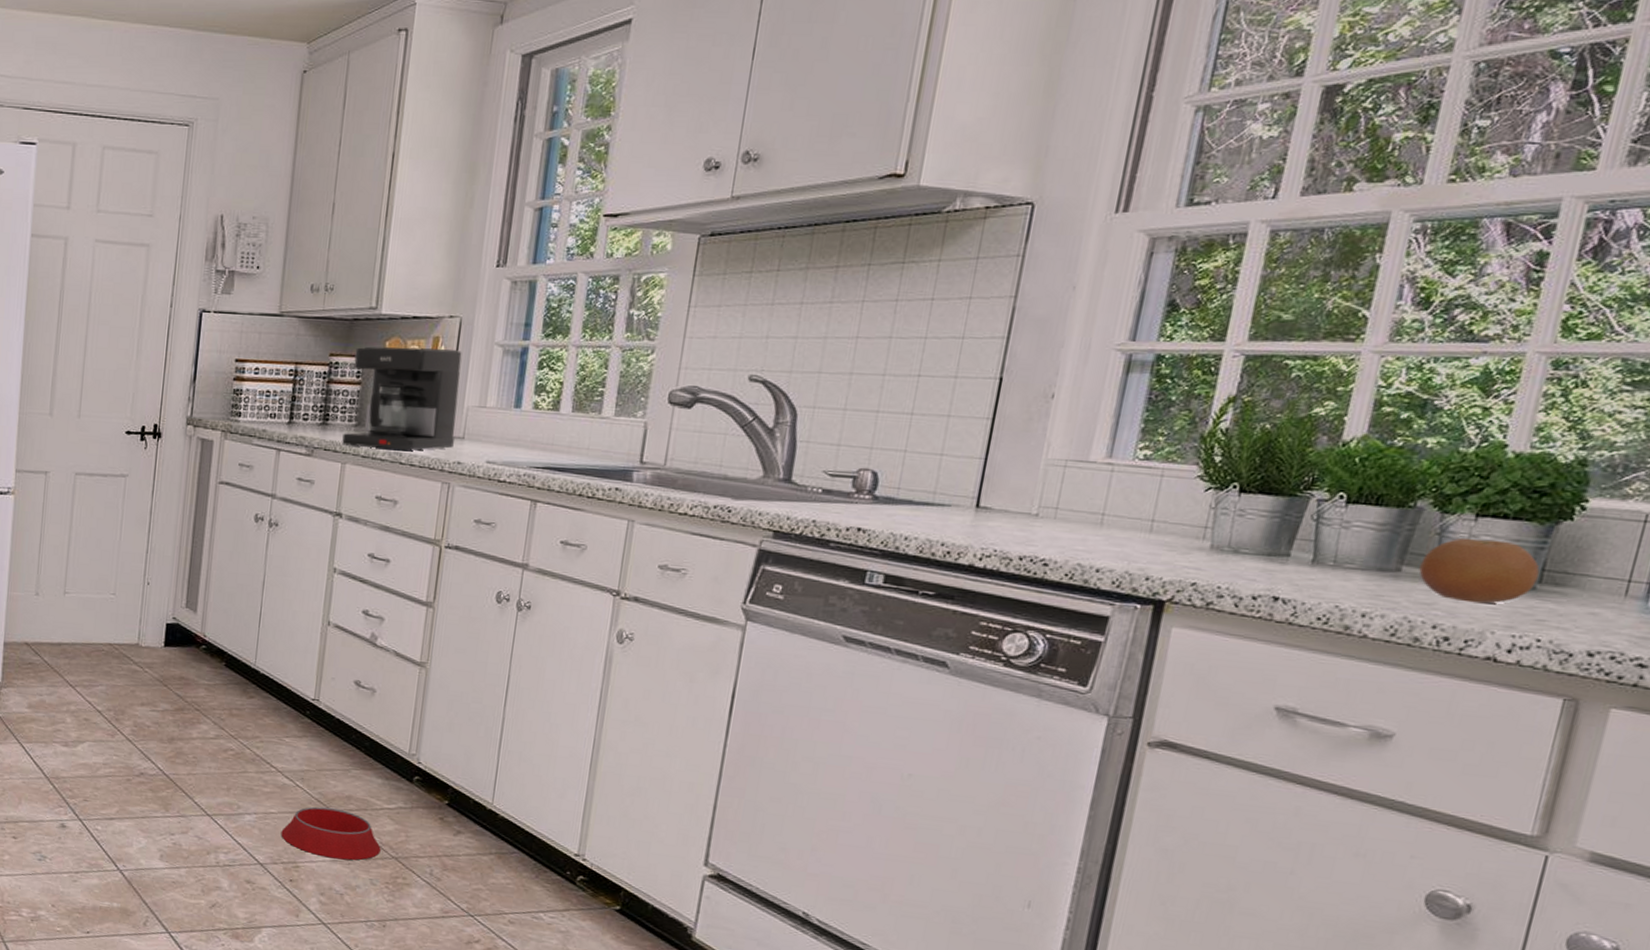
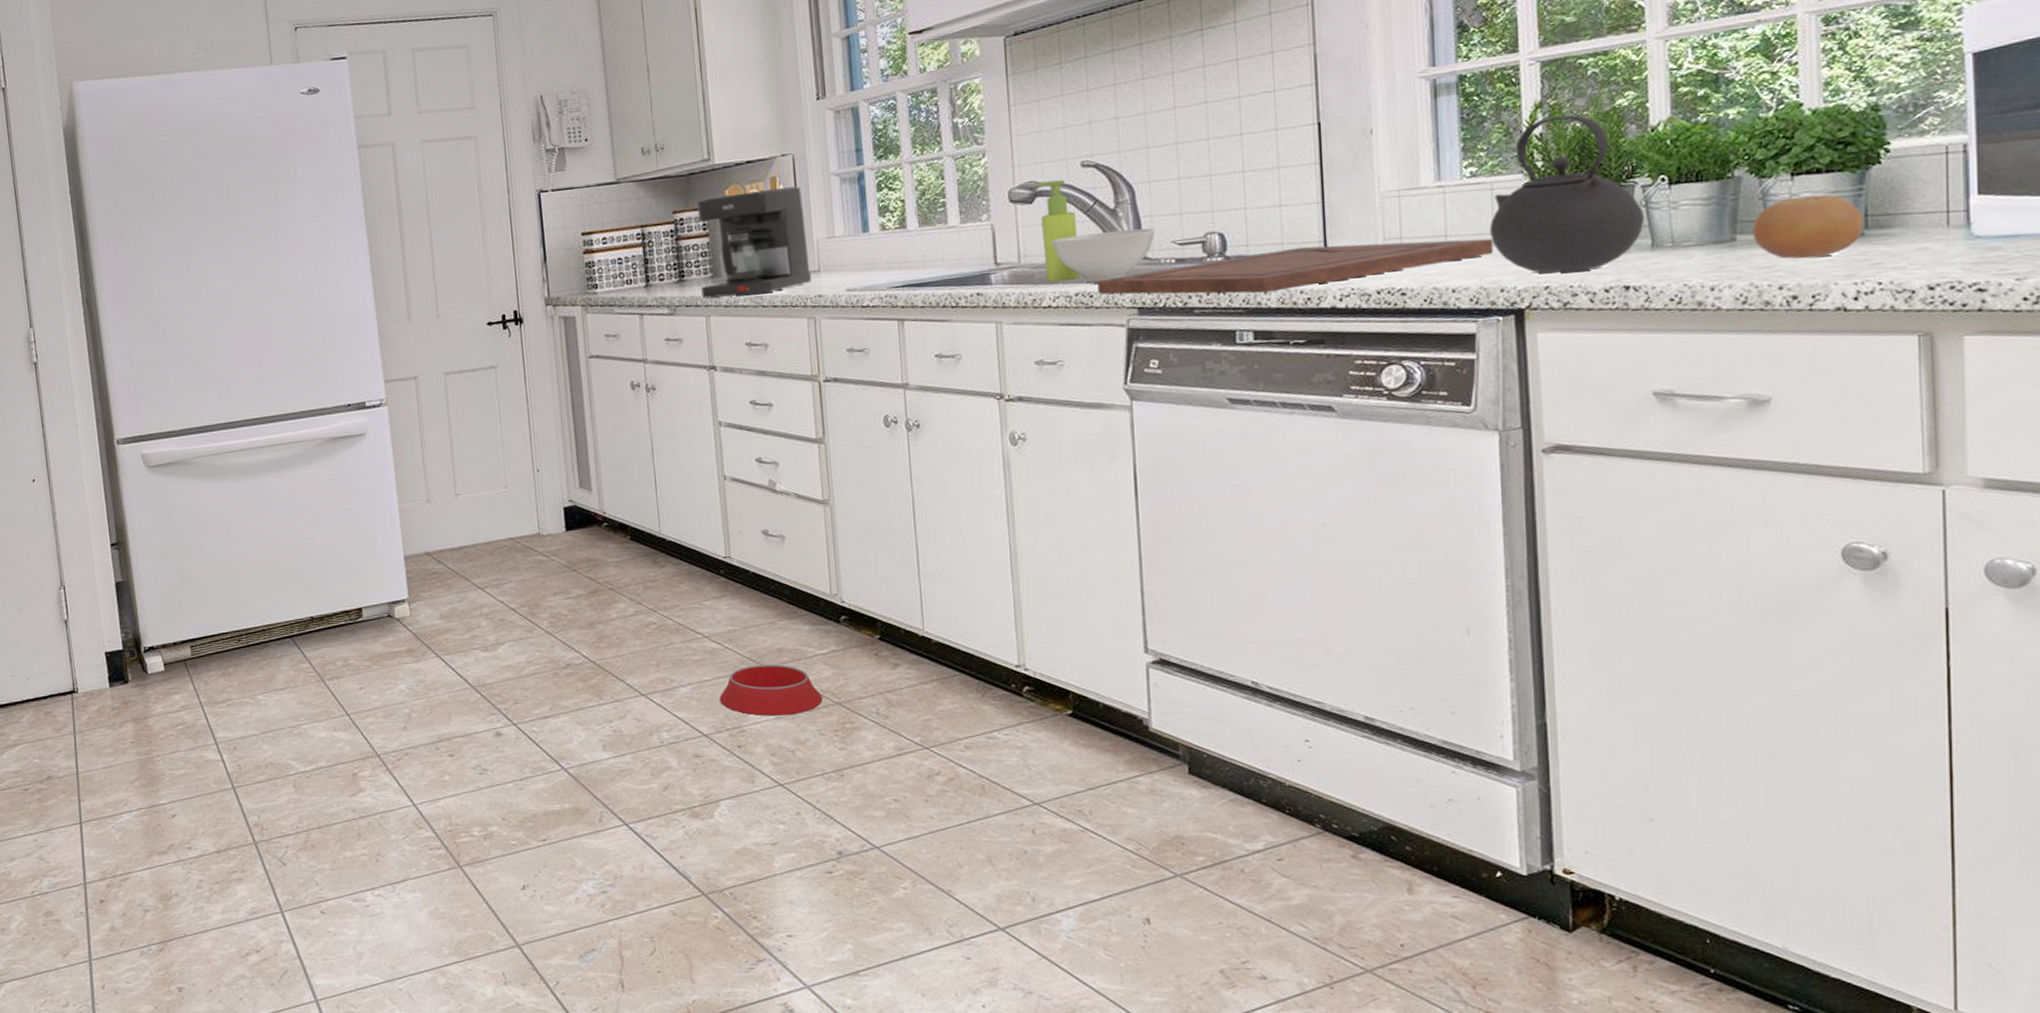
soap dispenser: none [689,388,732,493] -> present [1033,179,1080,283]
bowl: none [701,447,810,499] -> present [1051,228,1156,284]
cutting board: none [737,496,1150,542] -> present [1097,239,1493,295]
kettle: none [1148,413,1313,575] -> present [1489,115,1645,274]

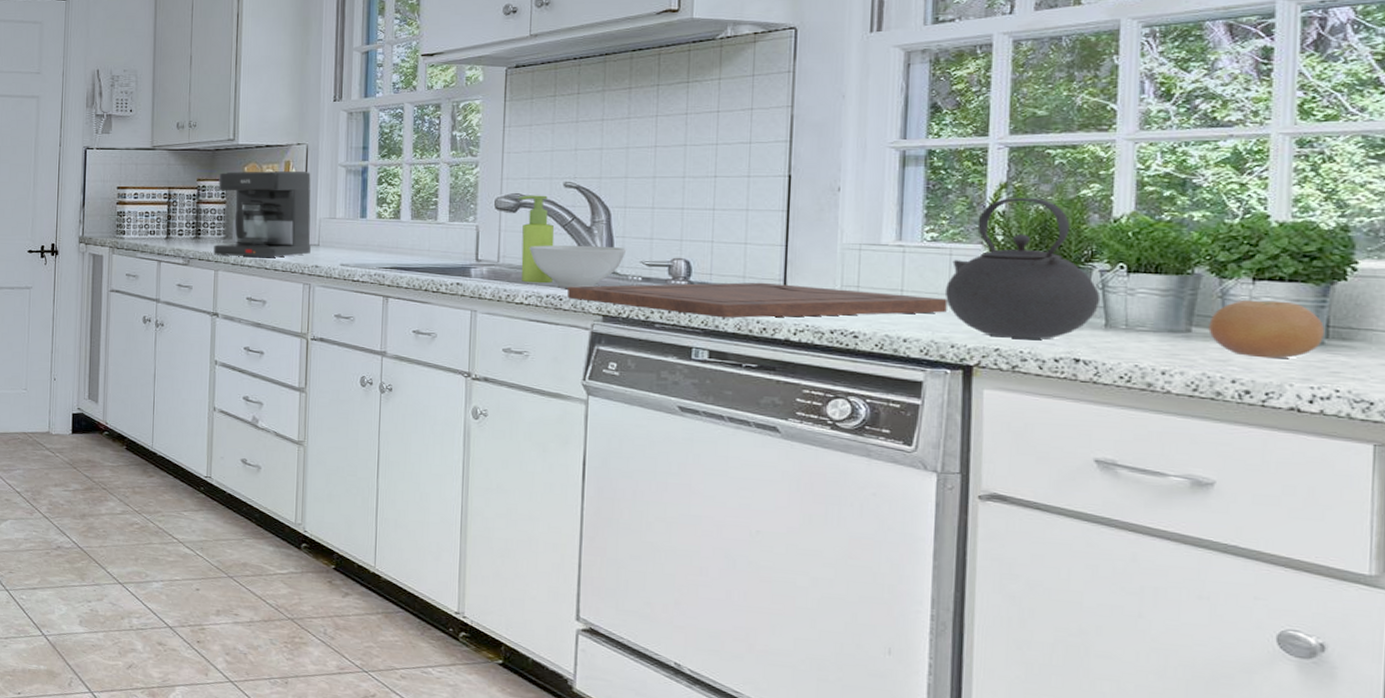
pet bowl: present [719,664,823,716] -> none [186,573,277,622]

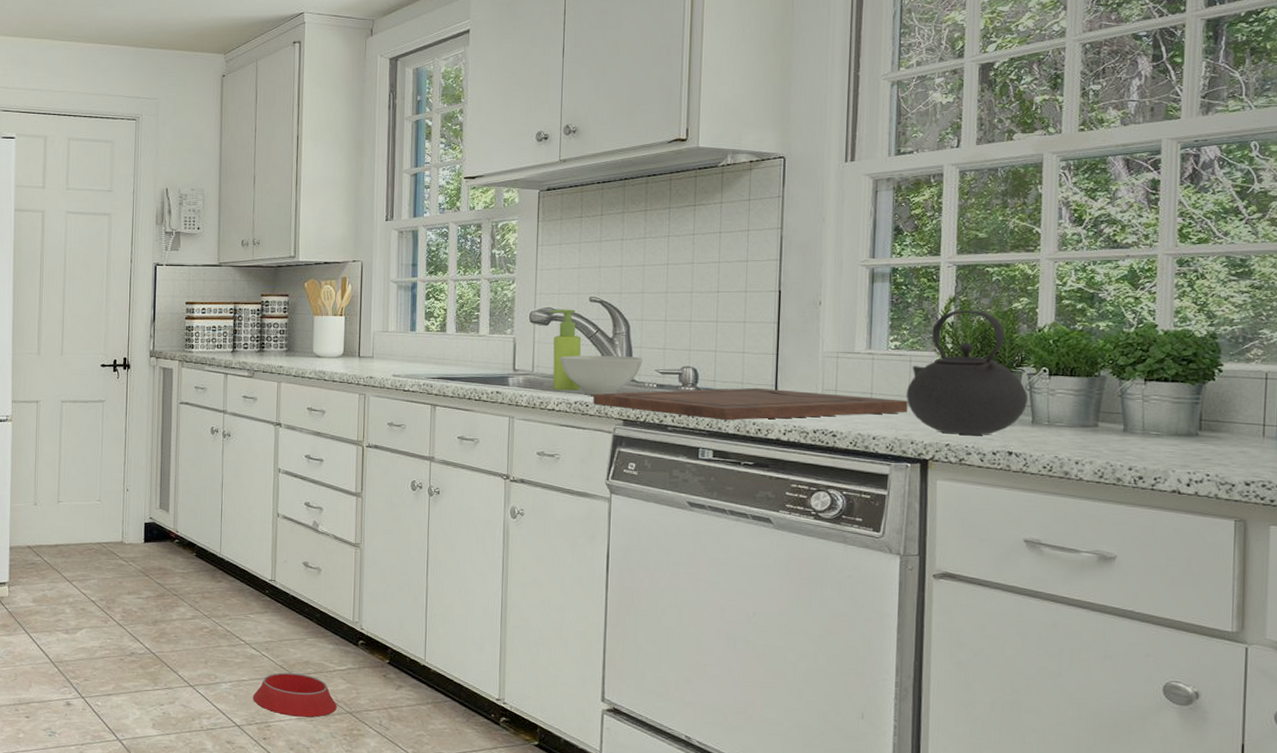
pet bowl: none [186,573,277,622] -> present [253,672,337,717]
coffee maker: present [214,171,311,258] -> none [276,286,366,370]
fruit: present [1208,299,1324,359] -> none [1111,398,1198,449]

